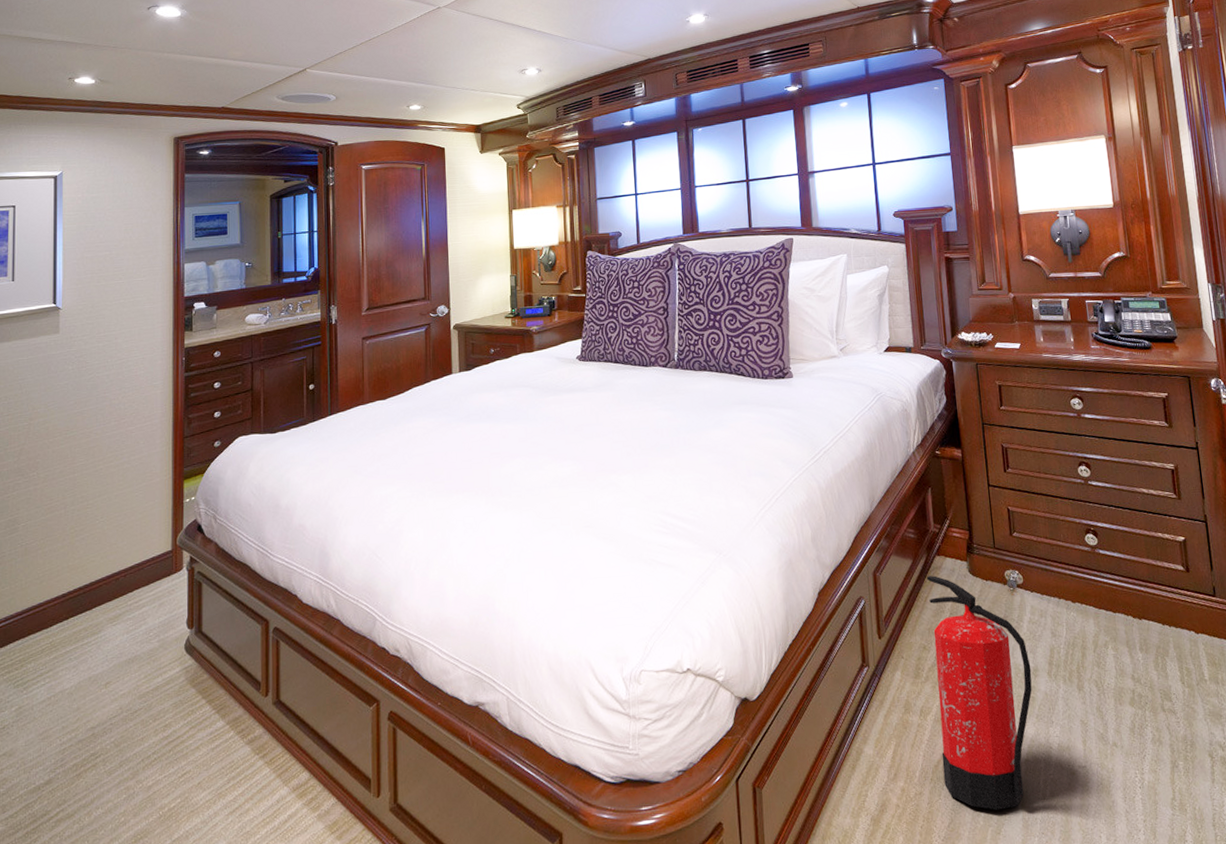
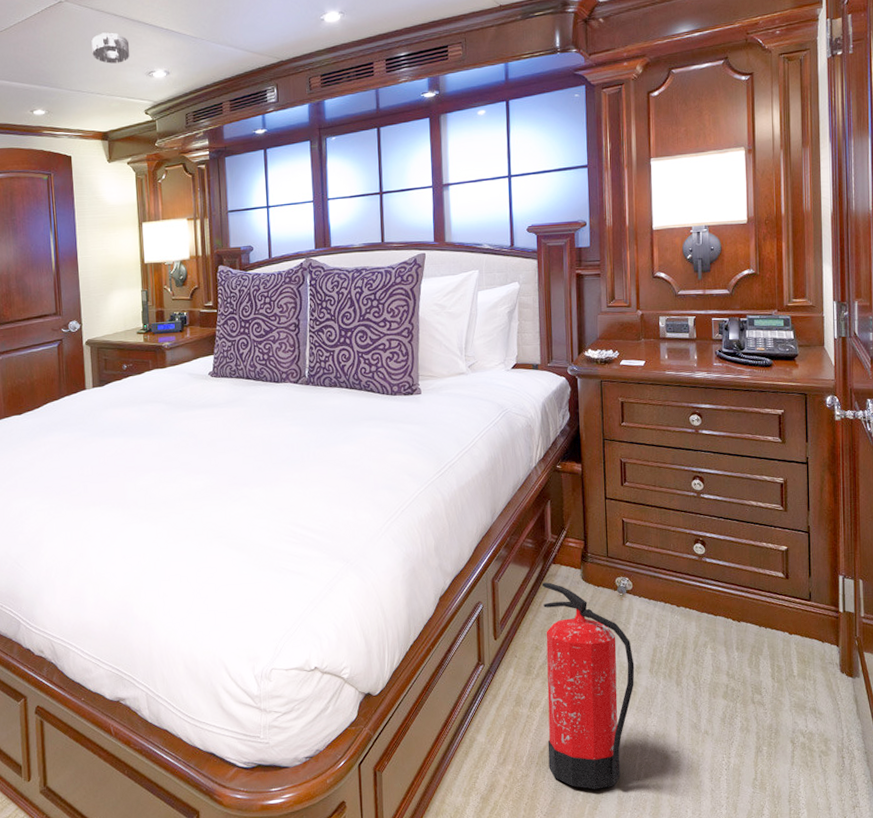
smoke detector: none [467,34,504,63] -> present [91,32,130,64]

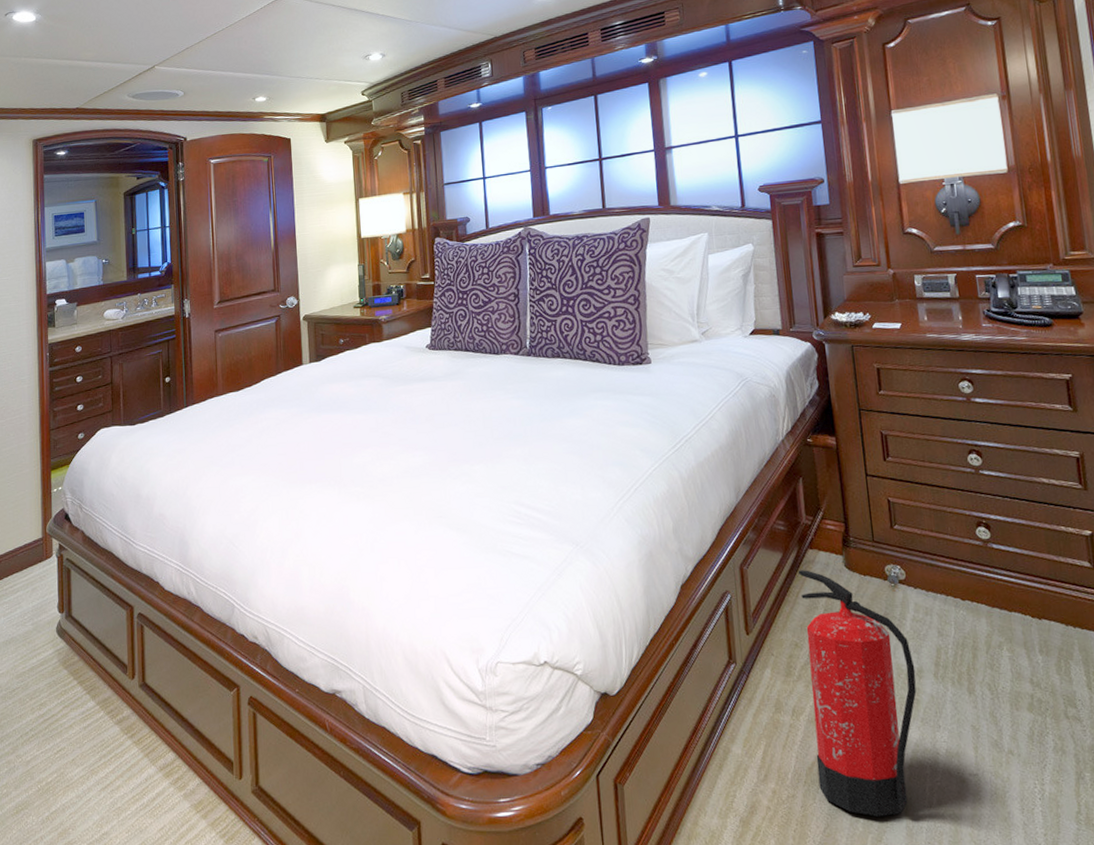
smoke detector: present [91,32,130,64] -> none [310,21,347,51]

